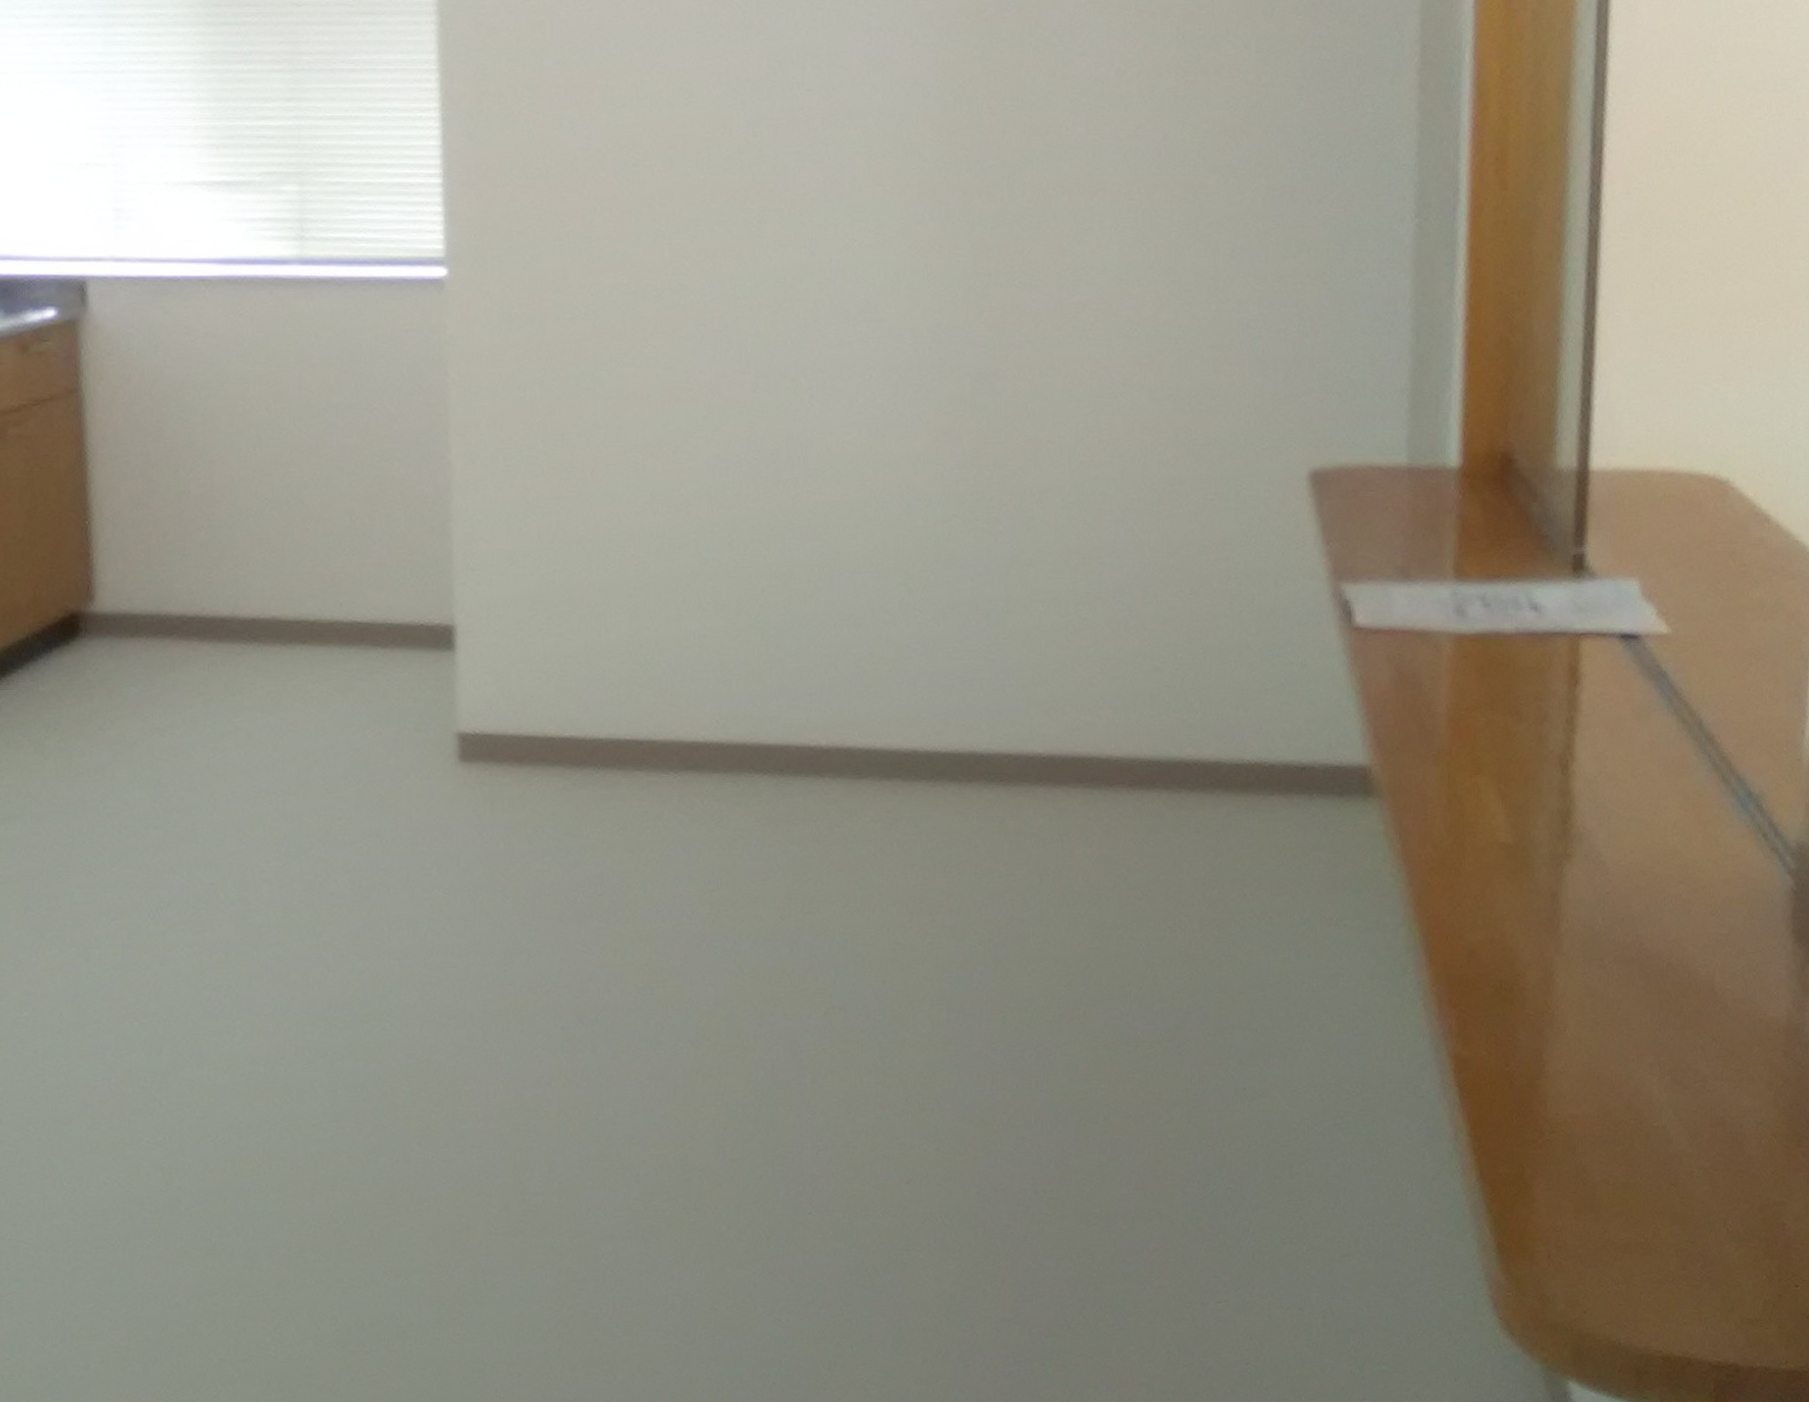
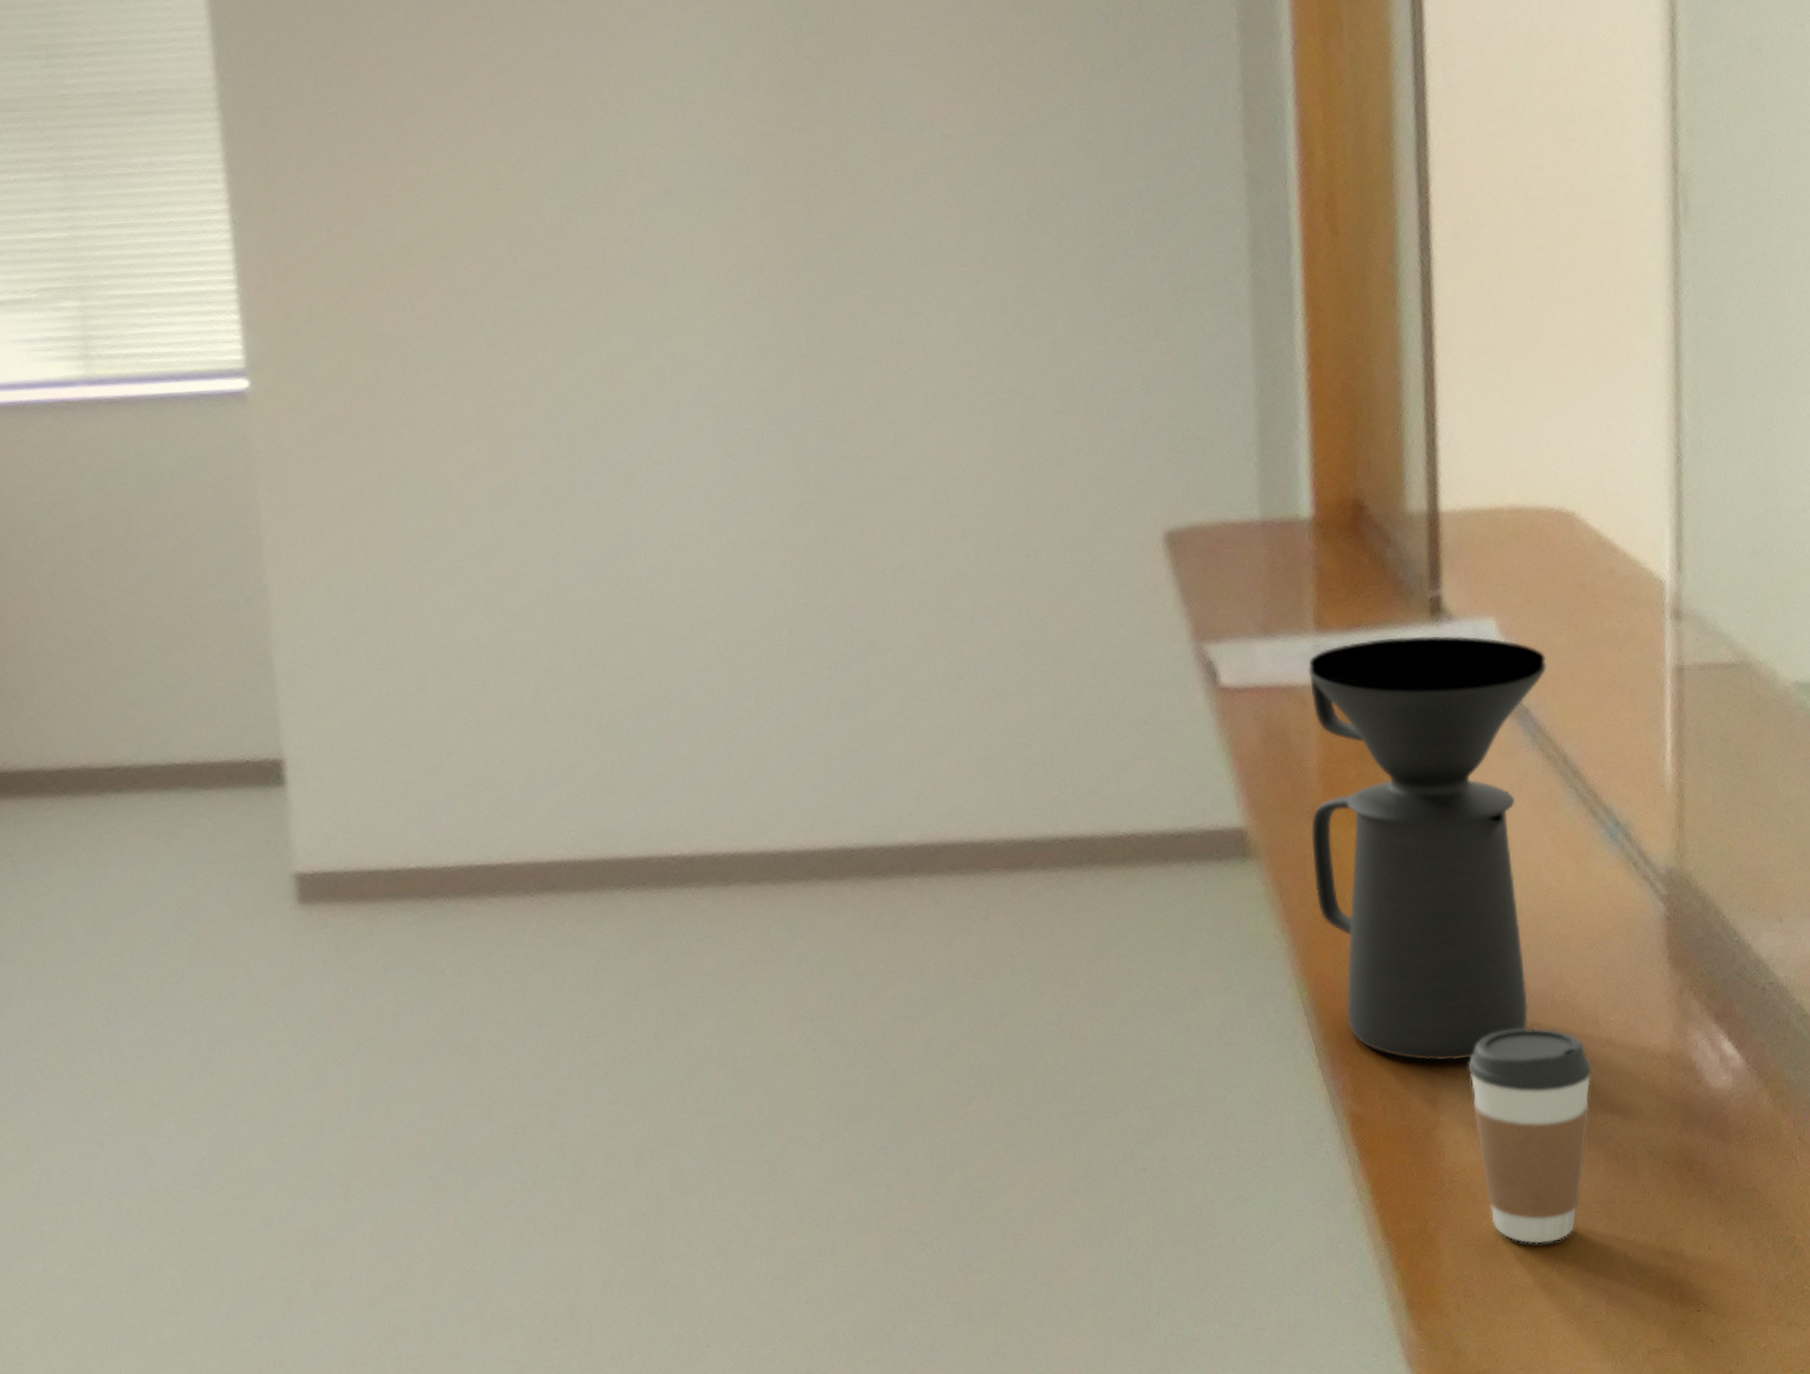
coffee maker: none [1435,590,1688,1013] -> present [1308,635,1547,1061]
coffee cup: none [1577,987,1705,1203] -> present [1467,1026,1593,1245]

